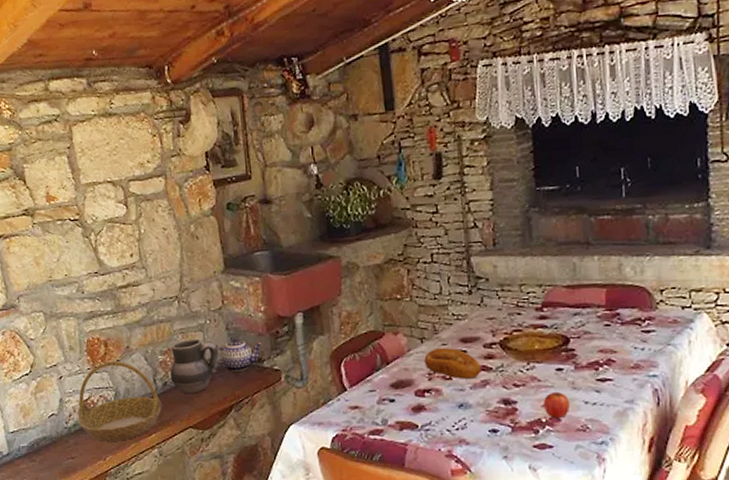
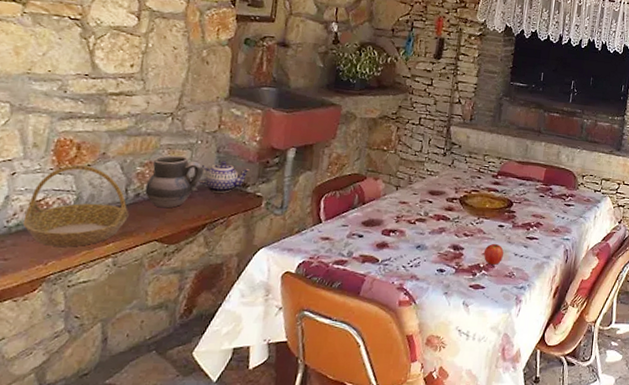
bread: present [424,348,481,379] -> none [395,196,441,225]

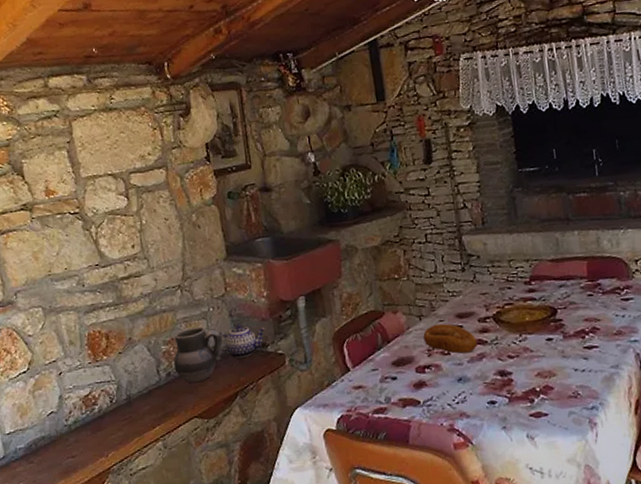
basket: present [22,165,129,247] -> none [78,353,166,438]
bread: none [395,196,441,225] -> present [423,324,477,354]
fruit: present [483,243,504,265] -> none [536,360,562,387]

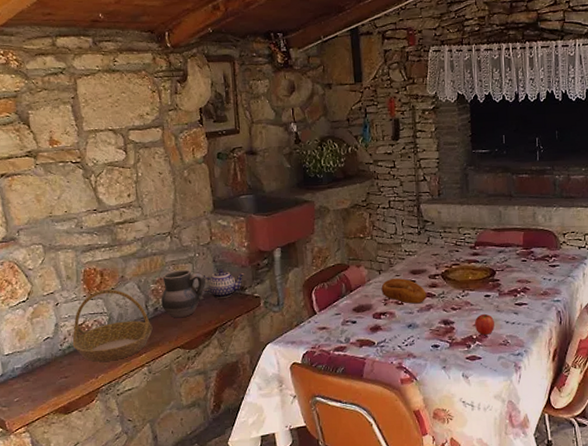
basket: none [78,353,166,438] -> present [72,289,153,362]
fruit: none [536,360,562,387] -> present [474,313,495,335]

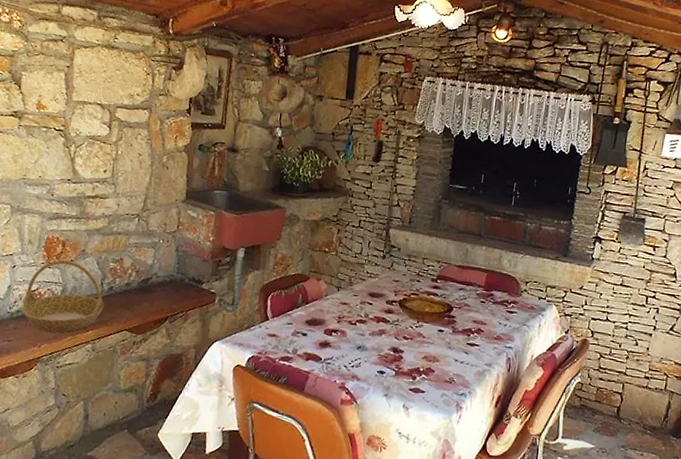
ceramic jug: present [161,269,206,318] -> none [117,252,165,302]
teapot: present [198,268,244,299] -> none [157,259,204,289]
bread: present [381,278,427,304] -> none [337,297,381,327]
fruit: present [474,313,495,335] -> none [423,347,444,370]

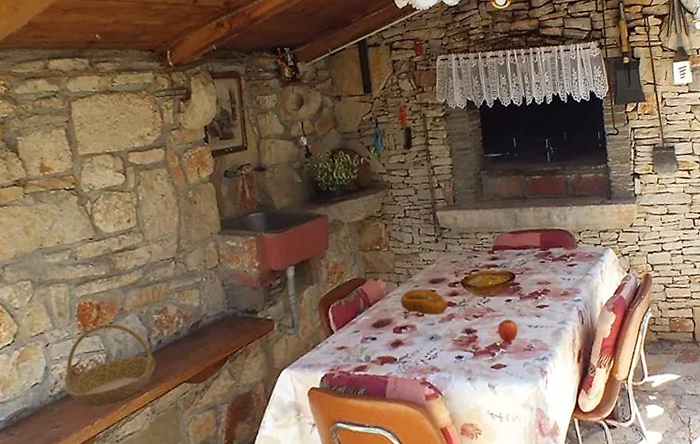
bread: none [337,297,381,327] -> present [400,289,447,315]
fruit: none [423,347,444,370] -> present [497,319,518,342]

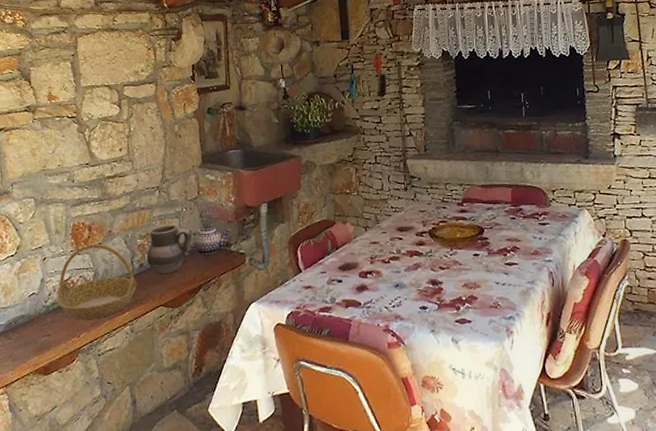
ceramic jug: none [165,295,214,350] -> present [147,224,191,275]
teapot: none [206,292,256,326] -> present [184,224,230,256]
bread: present [400,289,447,315] -> none [367,236,414,263]
fruit: present [497,319,518,342] -> none [463,273,485,296]

